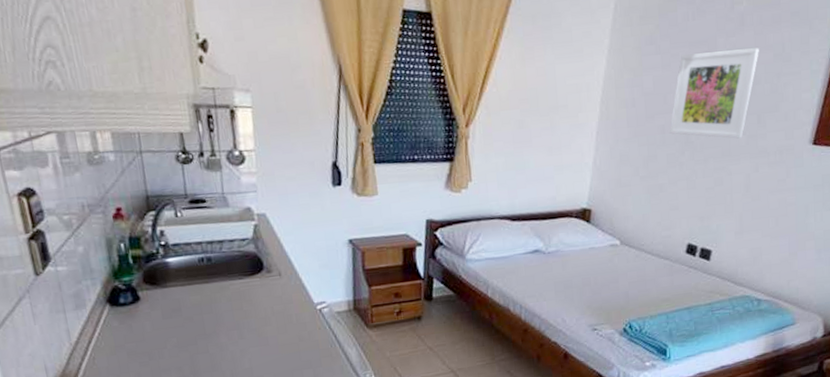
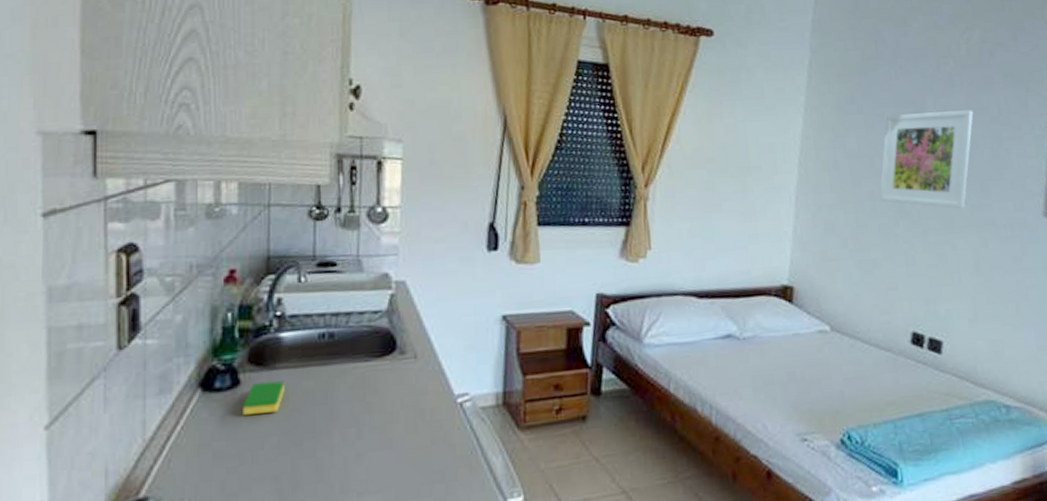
dish sponge: none [145,296,177,323] -> present [243,381,285,415]

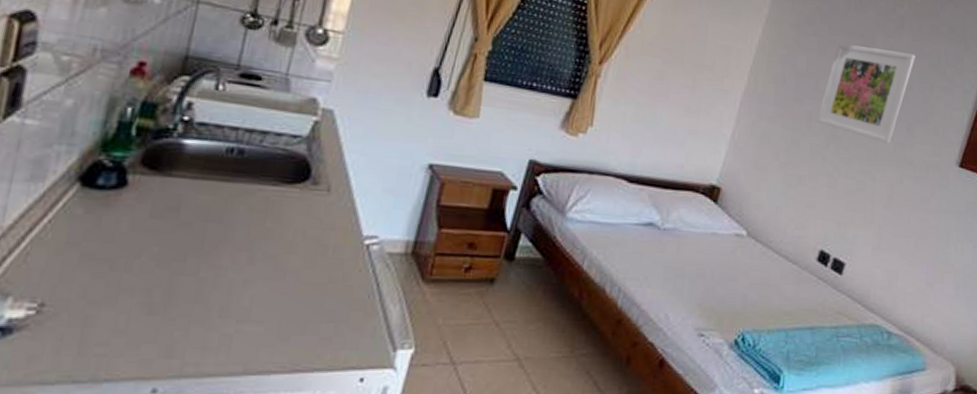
dish sponge: present [243,381,285,415] -> none [124,187,178,222]

